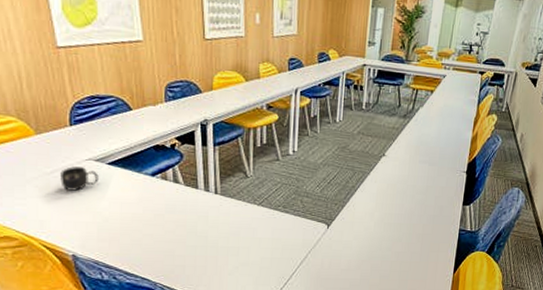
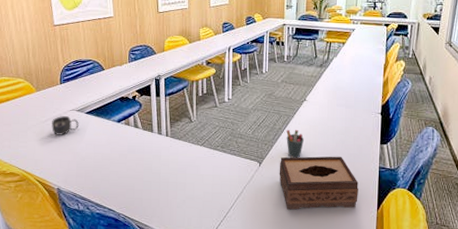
tissue box: none [349,217,436,275] -> present [279,156,358,210]
pen holder: none [359,188,381,219] -> present [286,129,305,158]

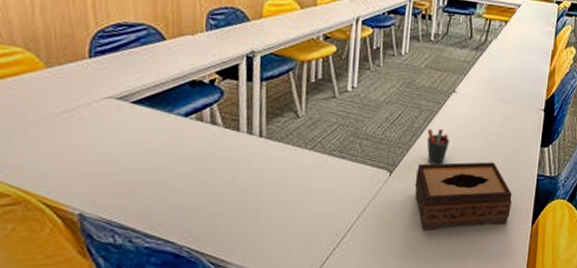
mug: present [52,116,79,136] -> none [71,106,120,136]

